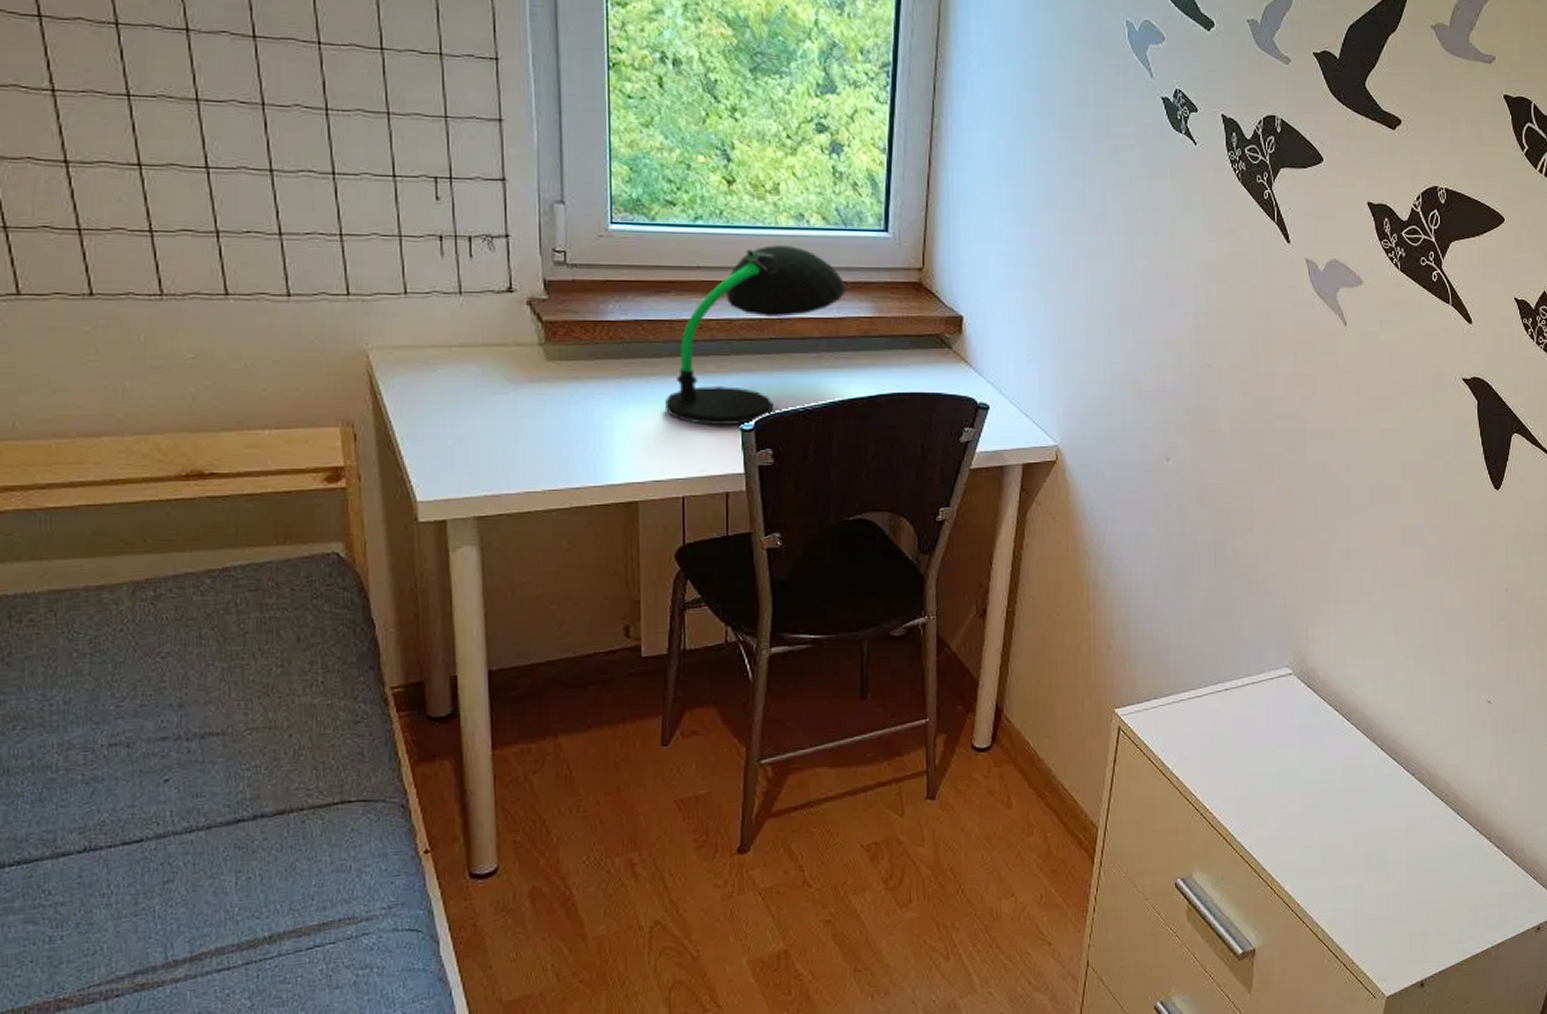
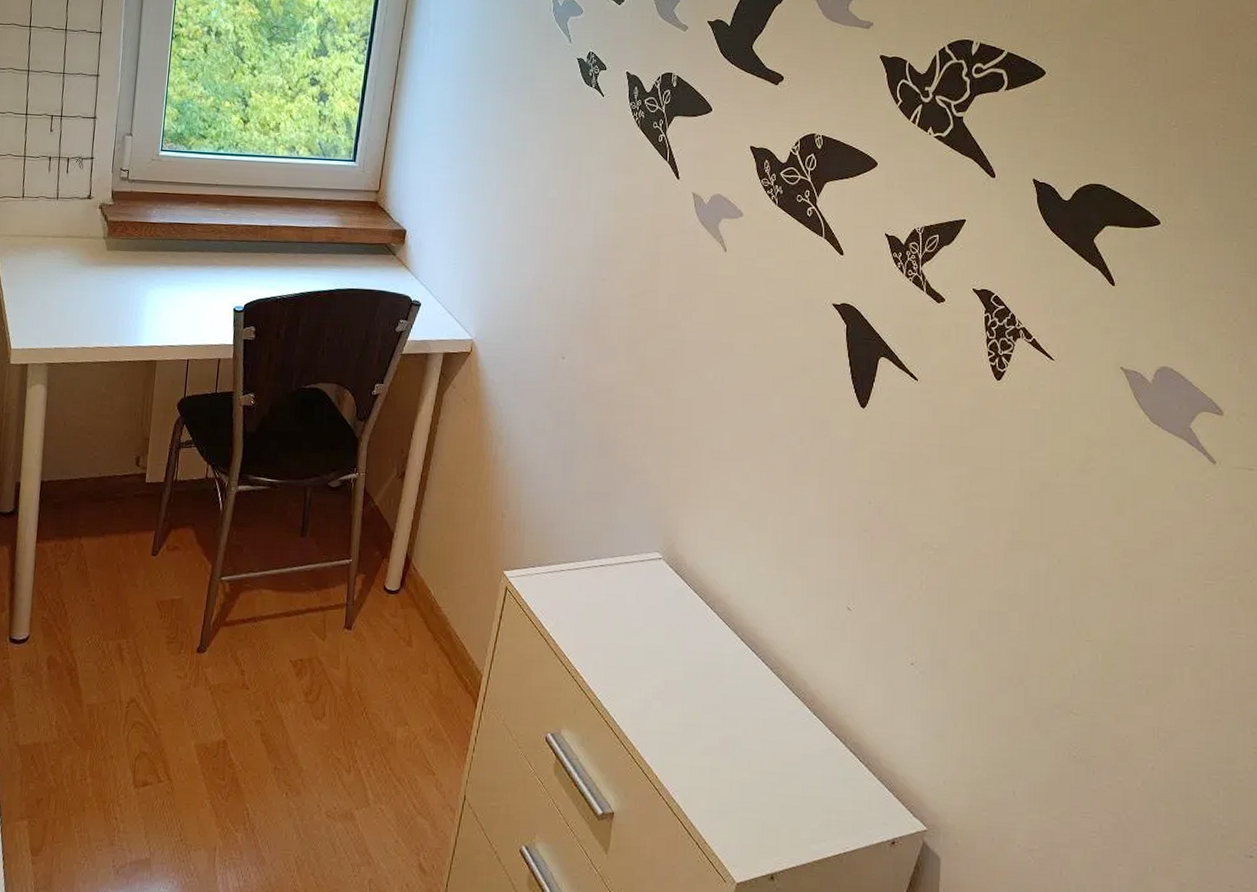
desk lamp: present [665,245,846,425] -> none [183,170,321,306]

